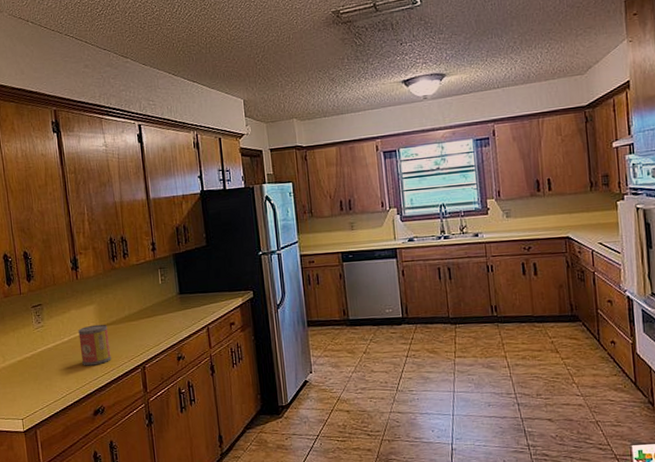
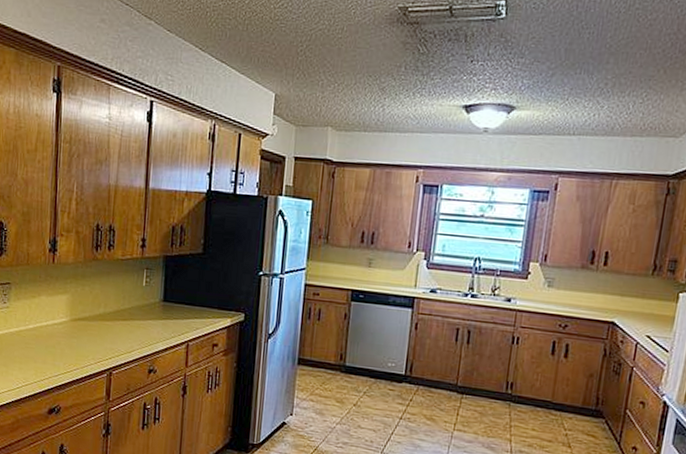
canister: present [78,324,111,366] -> none [44,316,78,361]

